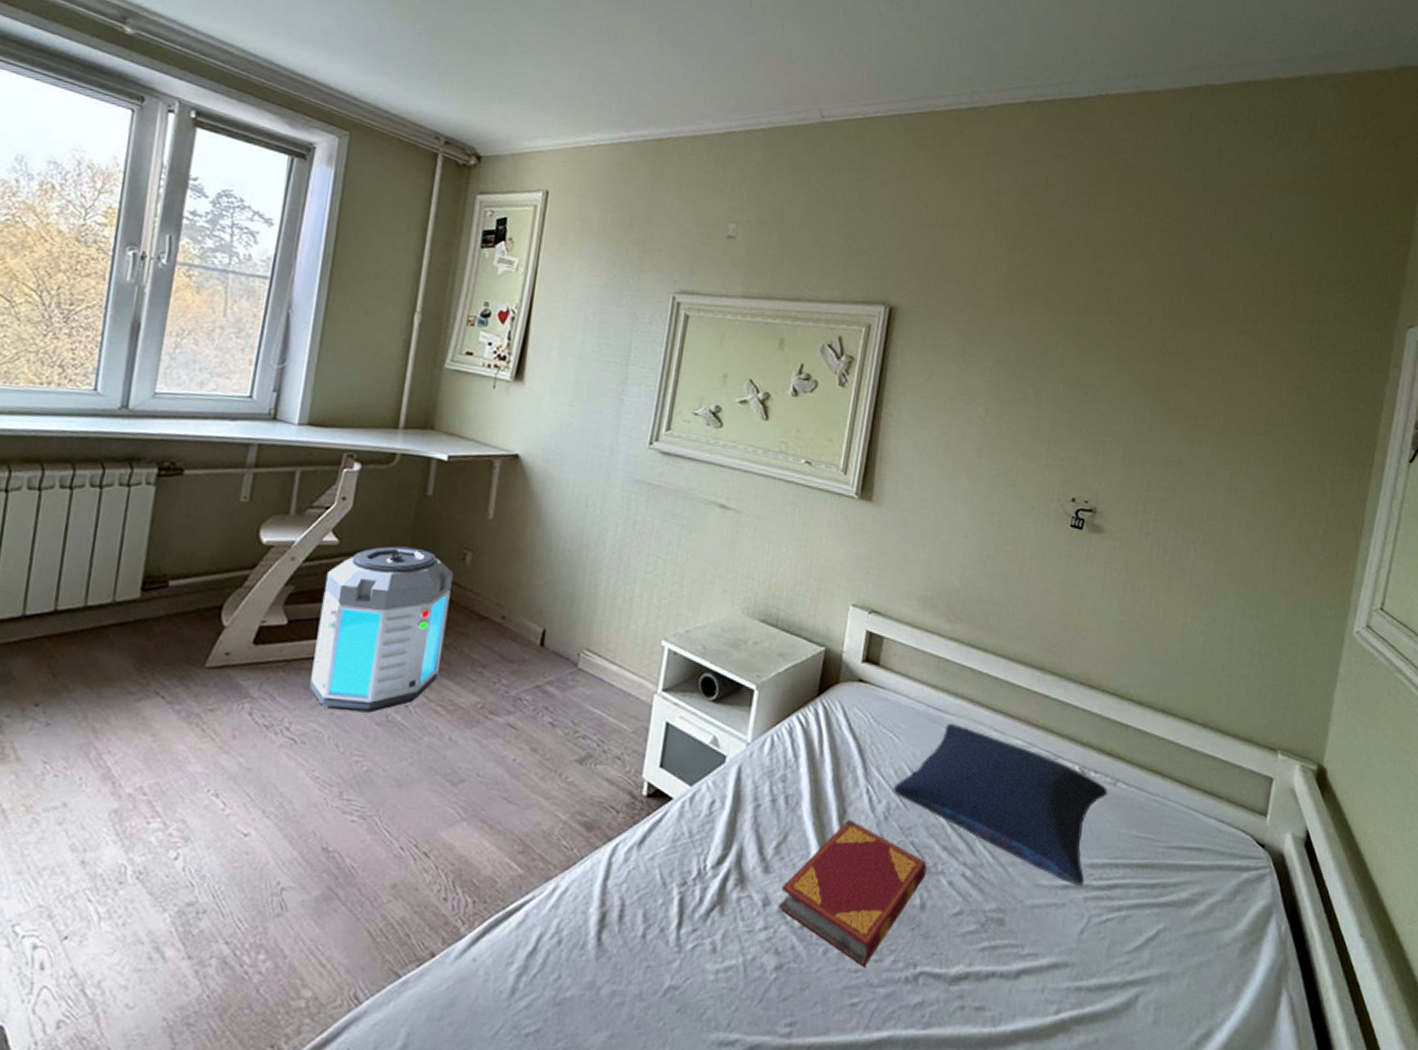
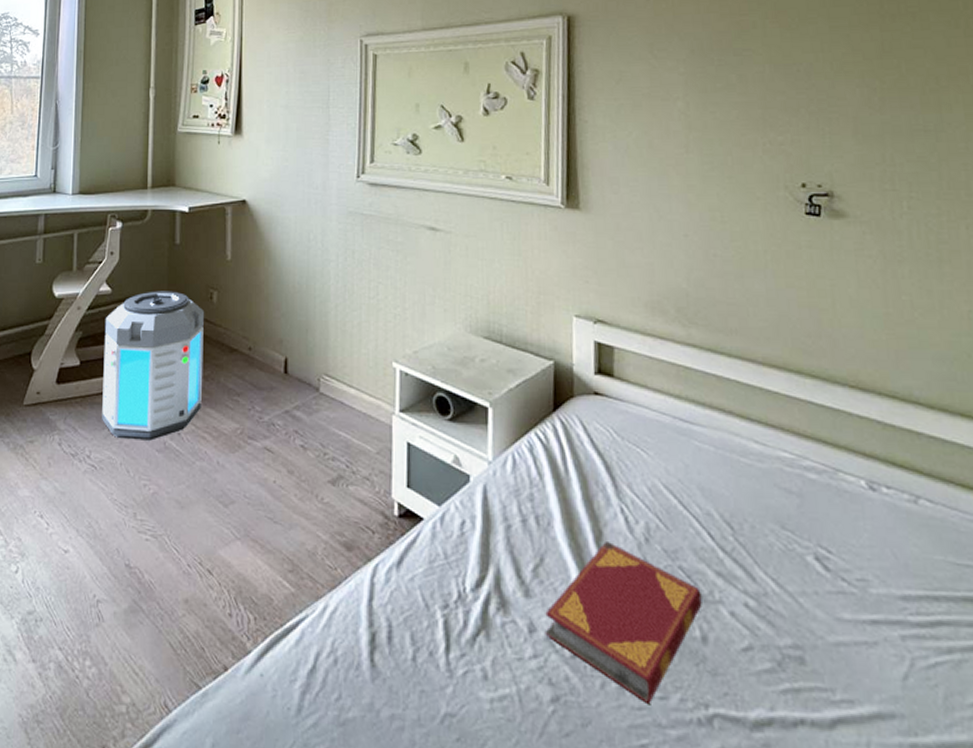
pillow: present [892,724,1107,886] -> none [649,436,908,622]

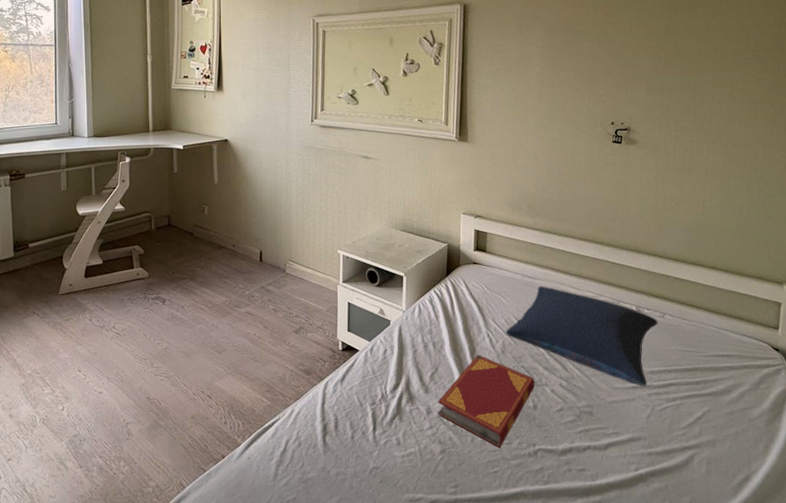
air purifier: present [102,291,205,441] -> none [121,207,199,314]
pillow: none [649,436,908,622] -> present [505,286,658,386]

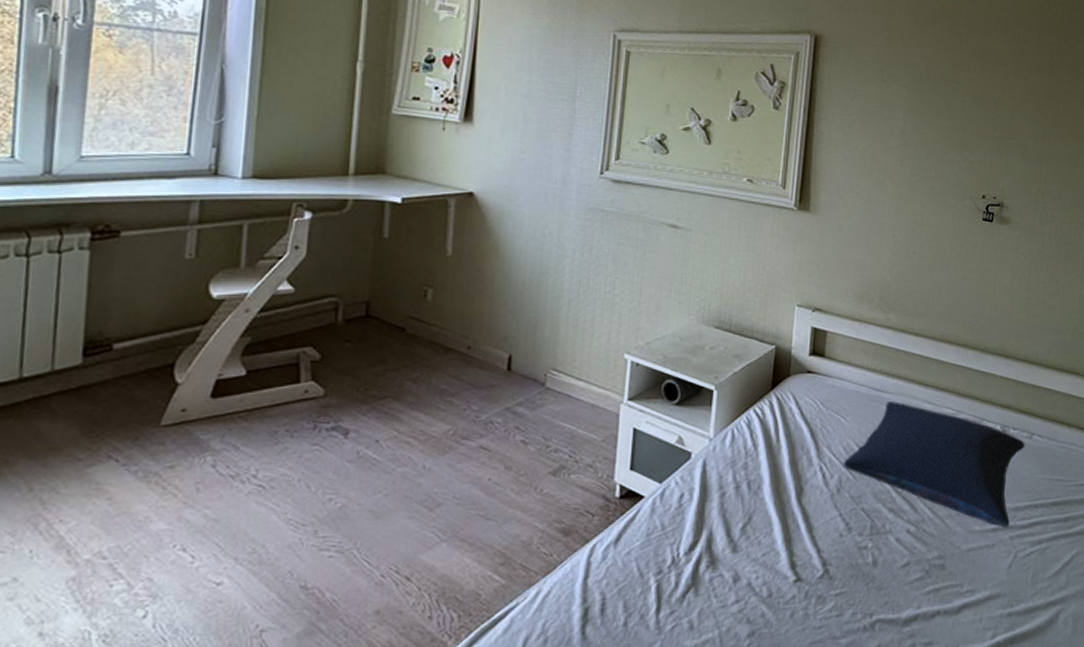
hardback book: present [437,354,535,447] -> none [747,495,876,622]

